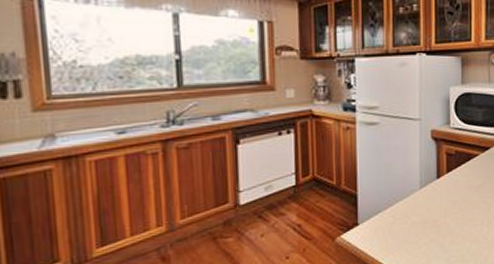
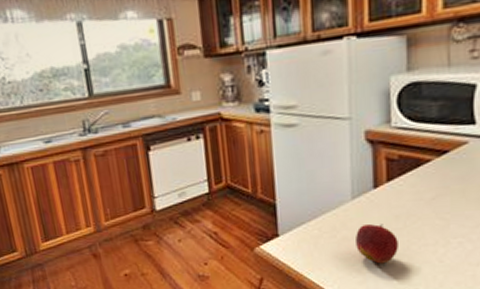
apple: none [422,209,455,245] -> present [356,224,398,264]

